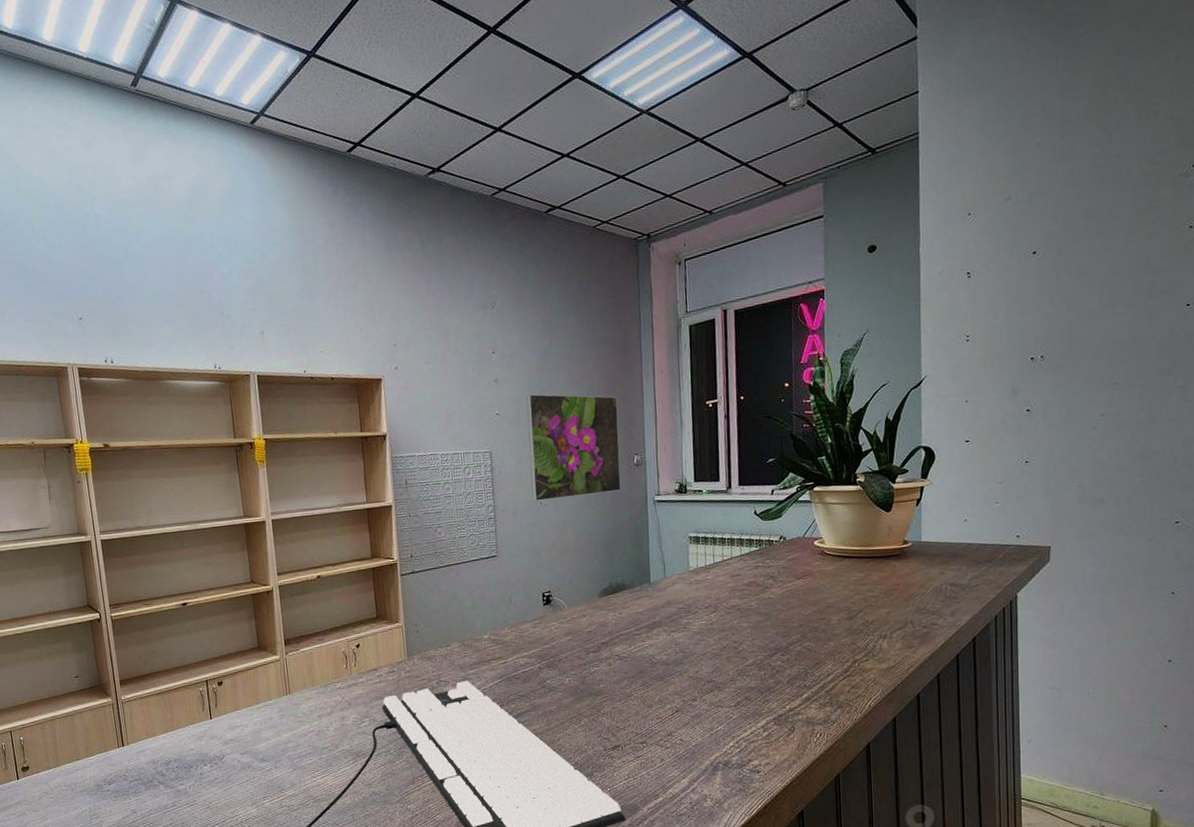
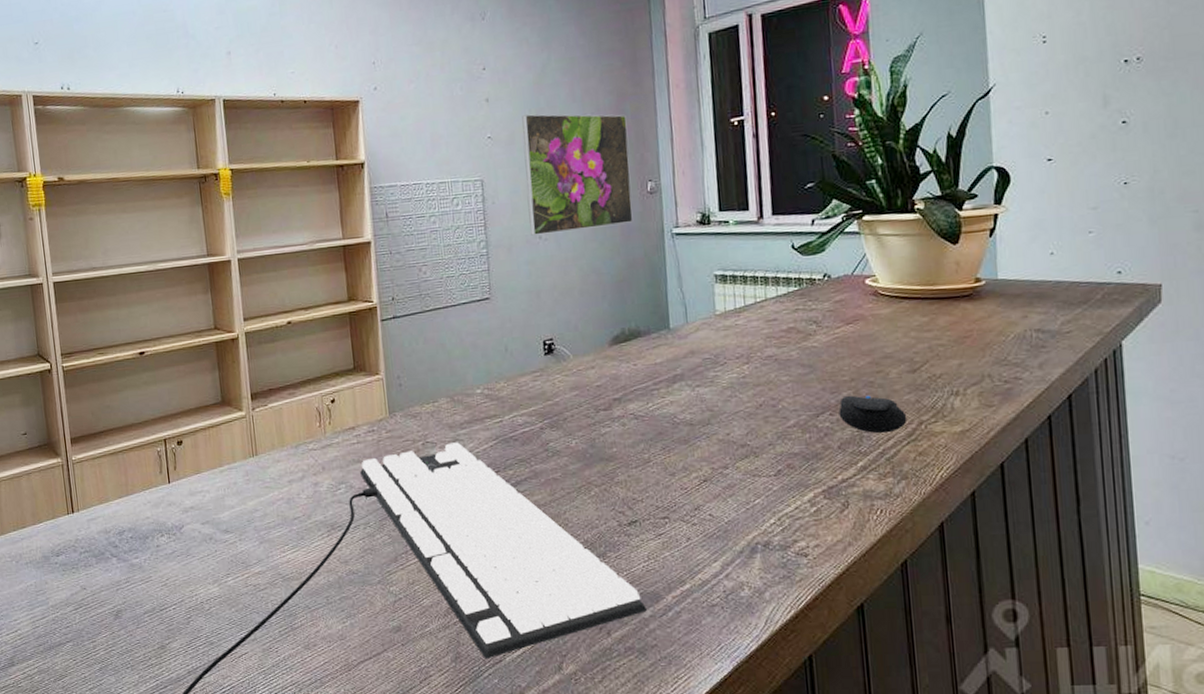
computer mouse: none [789,638,844,671] -> present [838,395,907,434]

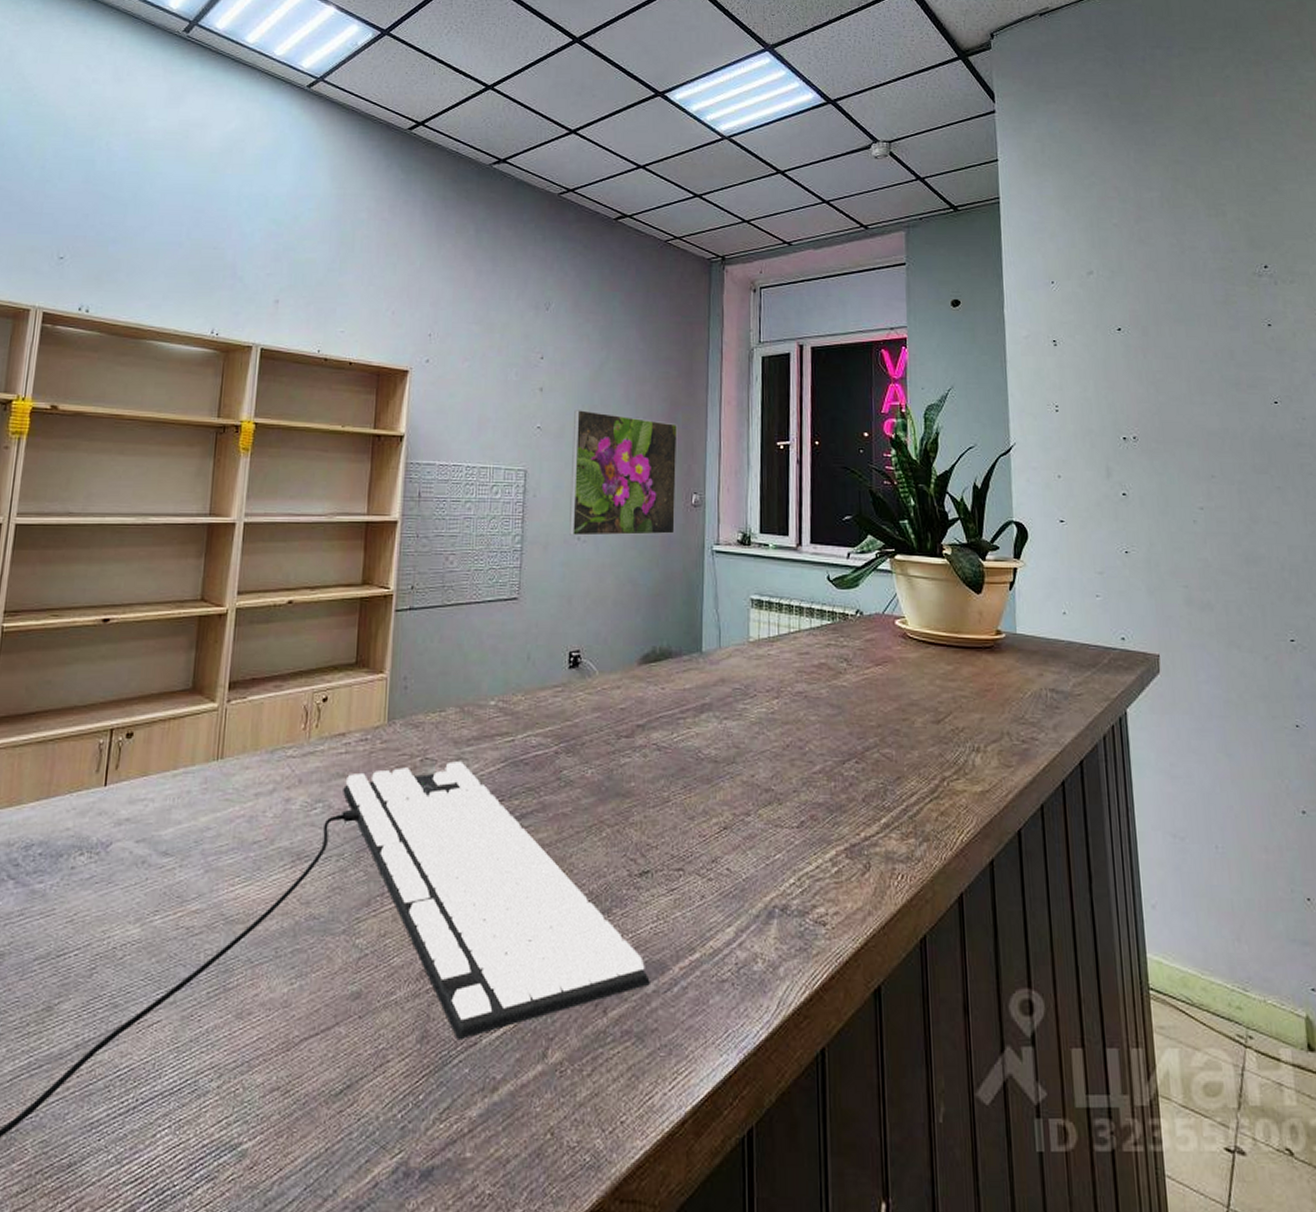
computer mouse: present [838,395,907,434] -> none [864,742,931,788]

